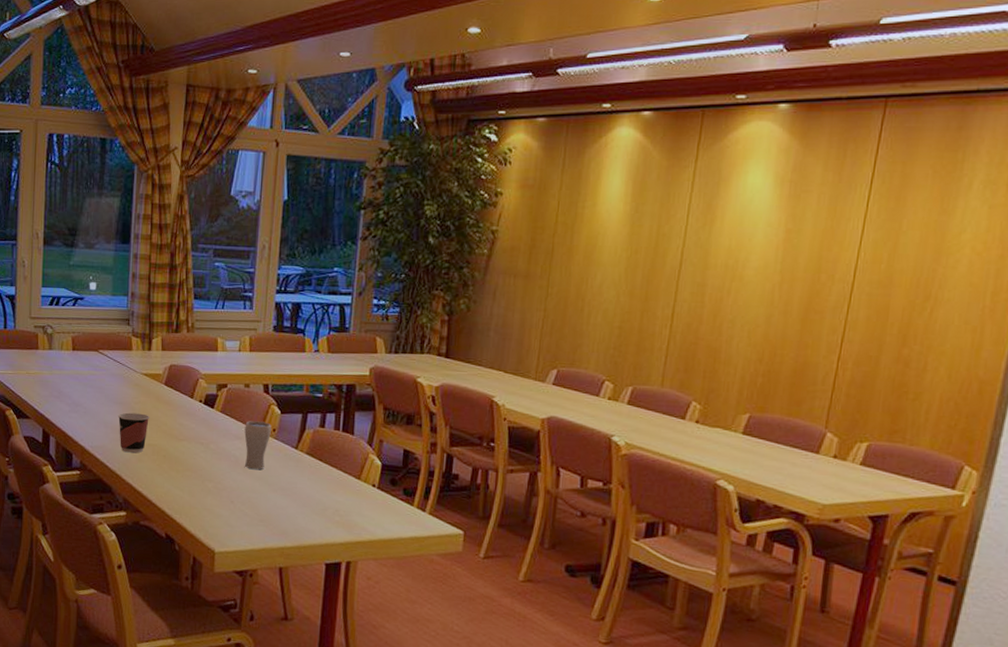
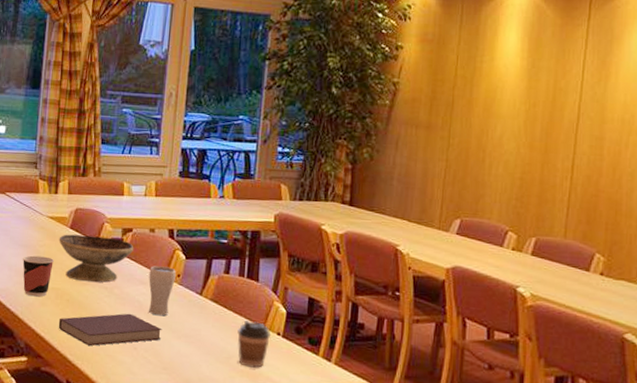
decorative bowl: none [153,391,229,439] -> present [58,234,134,283]
notebook: none [155,468,259,501] -> present [58,313,162,347]
coffee cup: none [333,473,366,519] -> present [237,320,270,368]

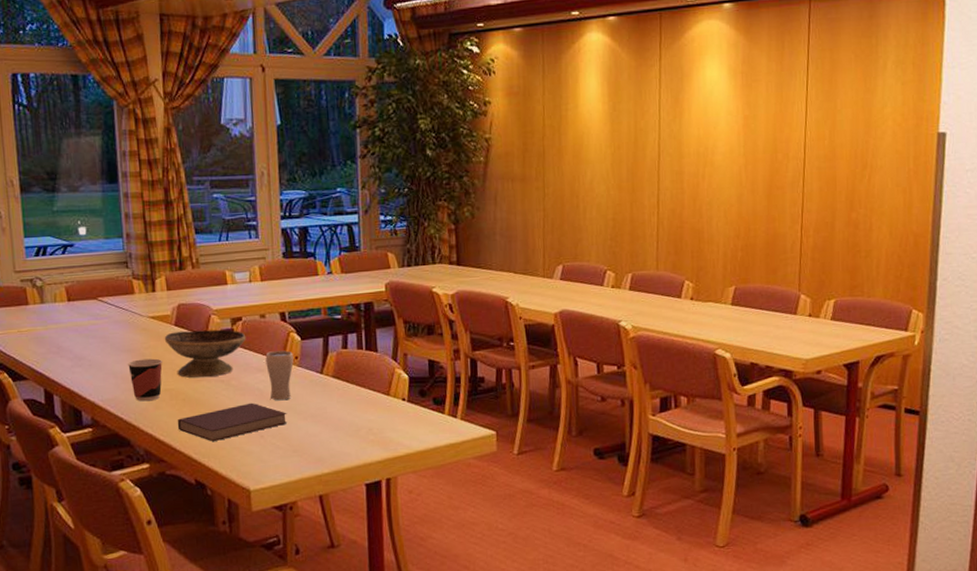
coffee cup: present [237,320,270,368] -> none [363,391,396,436]

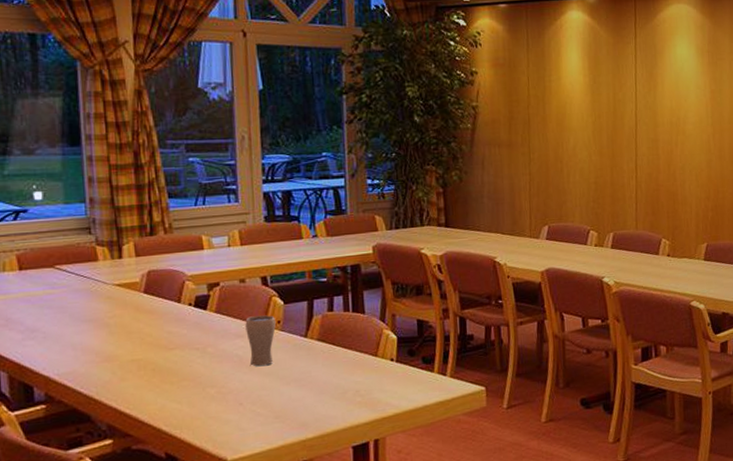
cup: present [128,358,163,402] -> none [89,327,129,374]
decorative bowl: present [164,329,246,378] -> none [131,295,224,347]
notebook: present [177,402,288,442] -> none [145,369,269,413]

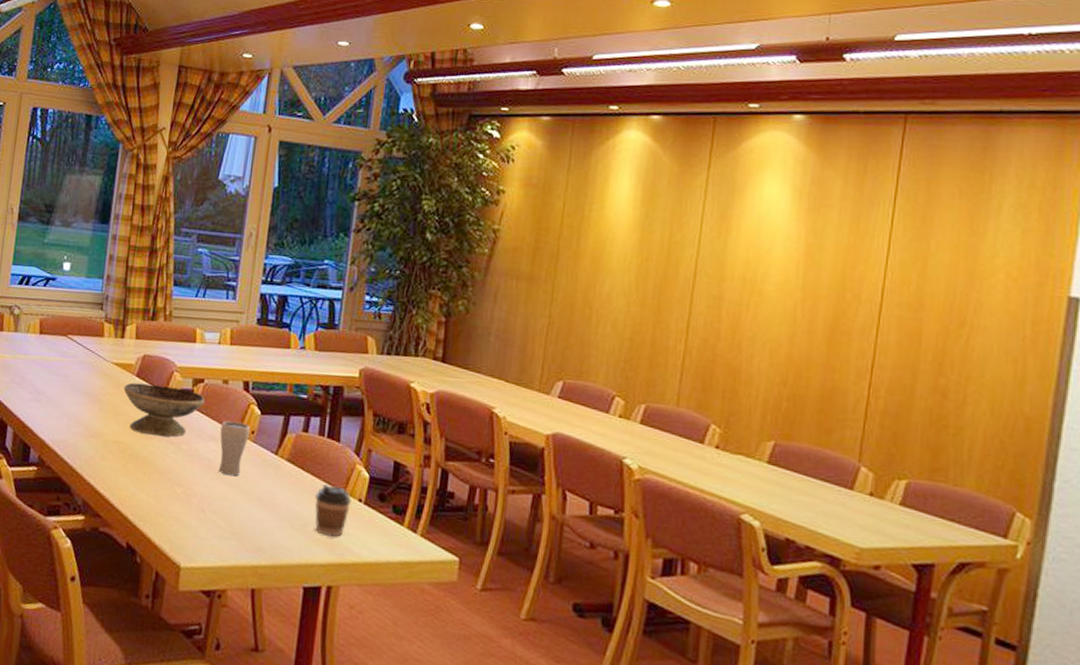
decorative bowl: none [131,295,224,347] -> present [123,382,205,437]
coffee cup: none [350,352,384,398] -> present [315,484,351,537]

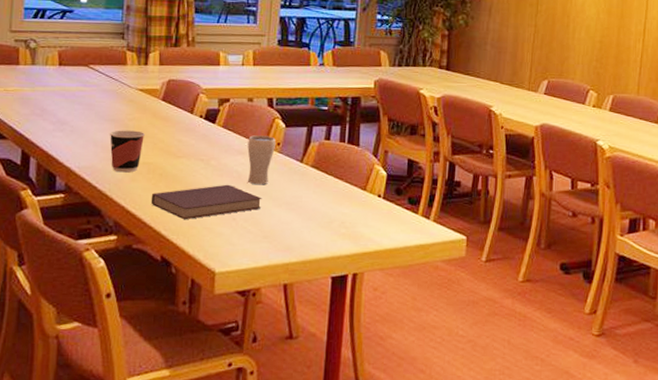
cup: none [83,404,117,450] -> present [110,130,145,173]
notebook: none [119,471,233,507] -> present [150,184,262,220]
decorative bowl: present [123,382,205,437] -> none [150,106,232,155]
coffee cup: present [315,484,351,537] -> none [339,185,371,230]

